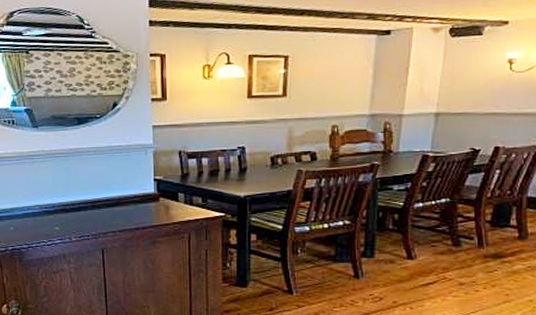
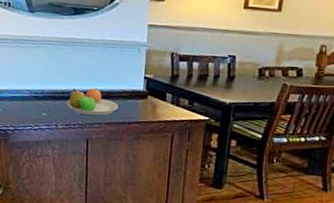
fruit bowl: none [78,196,131,224] -> present [66,88,118,116]

